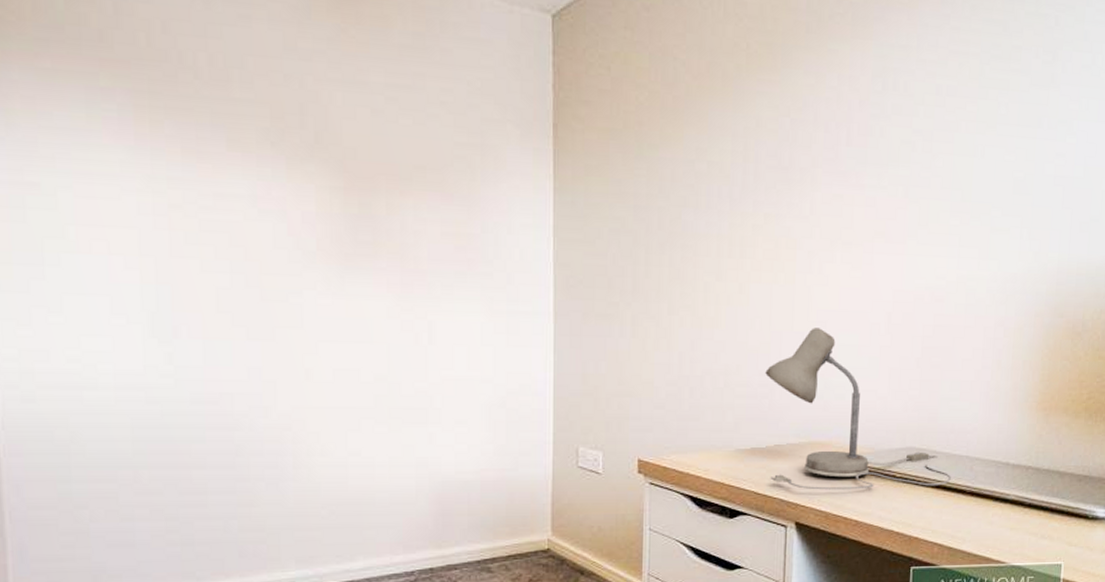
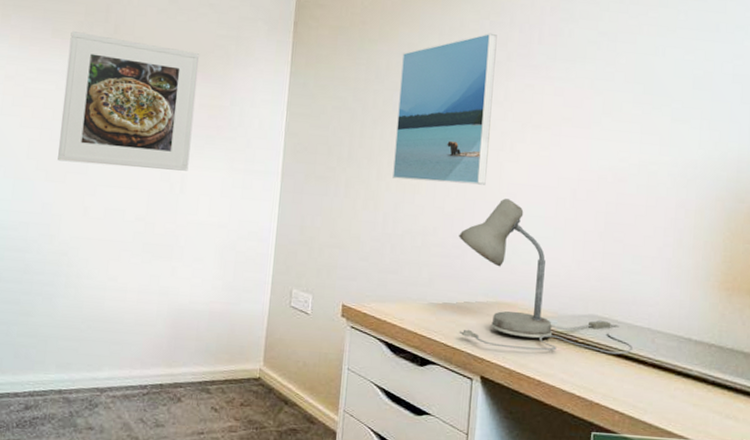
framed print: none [254,142,436,317] -> present [58,31,200,171]
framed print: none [687,133,800,314] -> present [393,33,497,185]

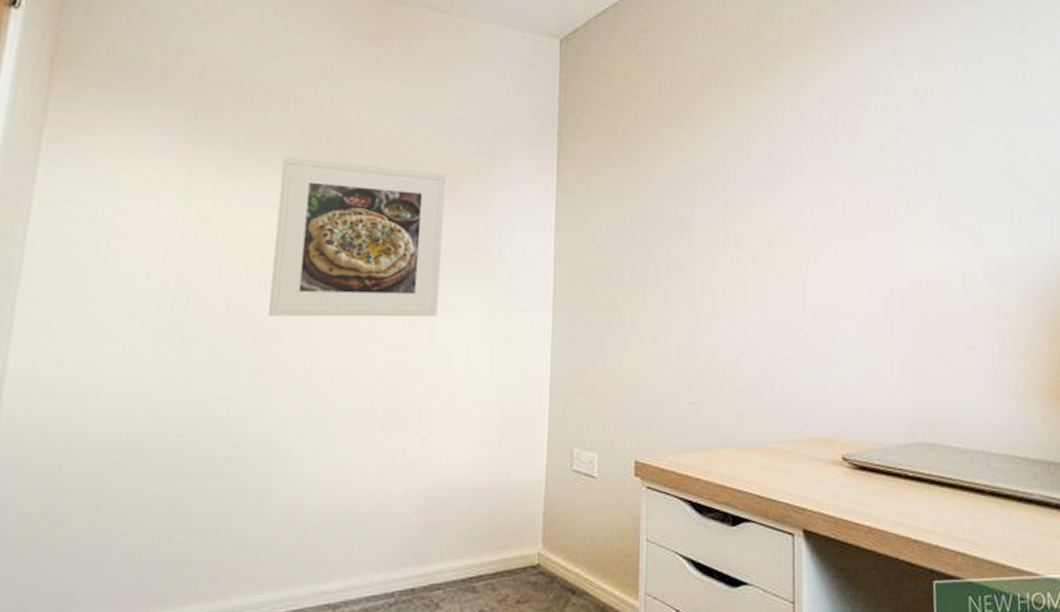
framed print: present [393,33,497,185] -> none [684,133,790,305]
desk lamp: present [459,198,634,355] -> none [764,318,969,492]

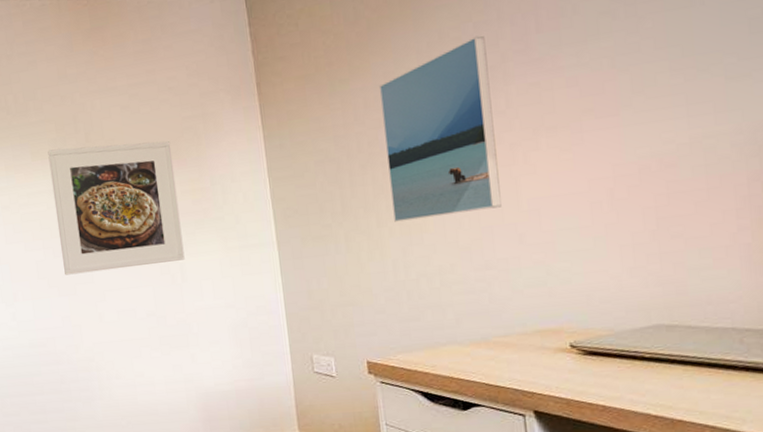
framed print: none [684,133,790,305] -> present [378,35,502,222]

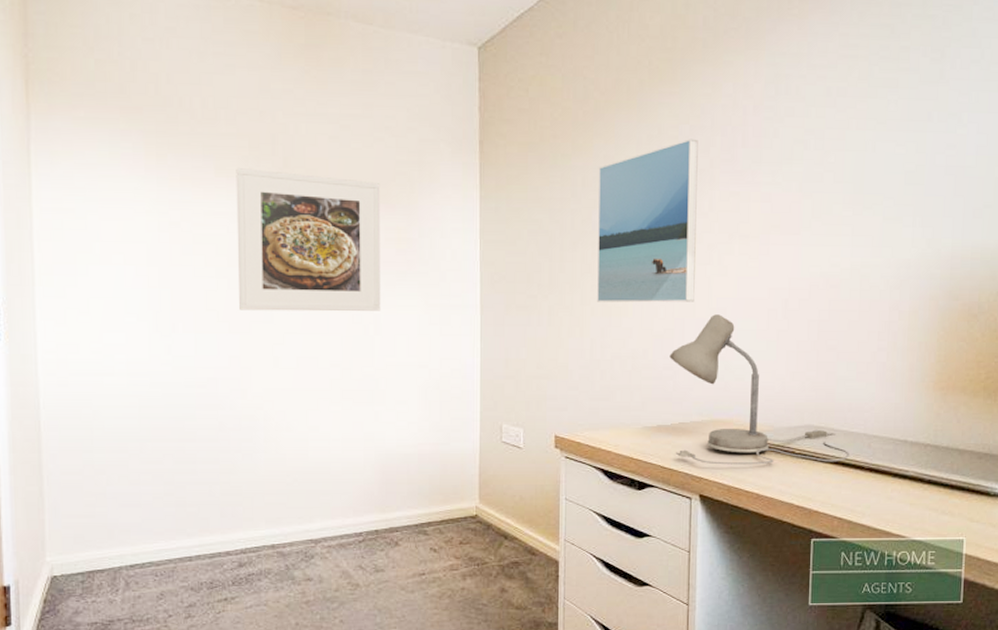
desk lamp: none [481,216,717,378] -> present [669,314,850,465]

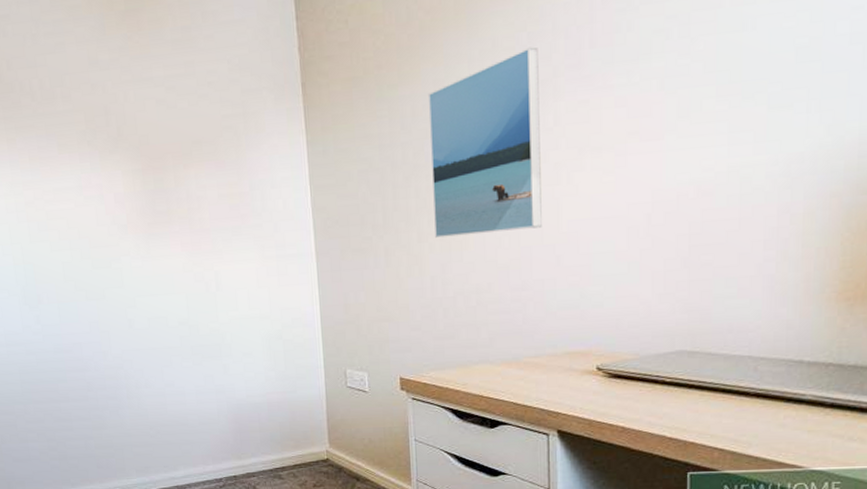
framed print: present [236,168,381,312] -> none [76,140,220,279]
desk lamp: present [669,314,850,465] -> none [517,238,732,399]

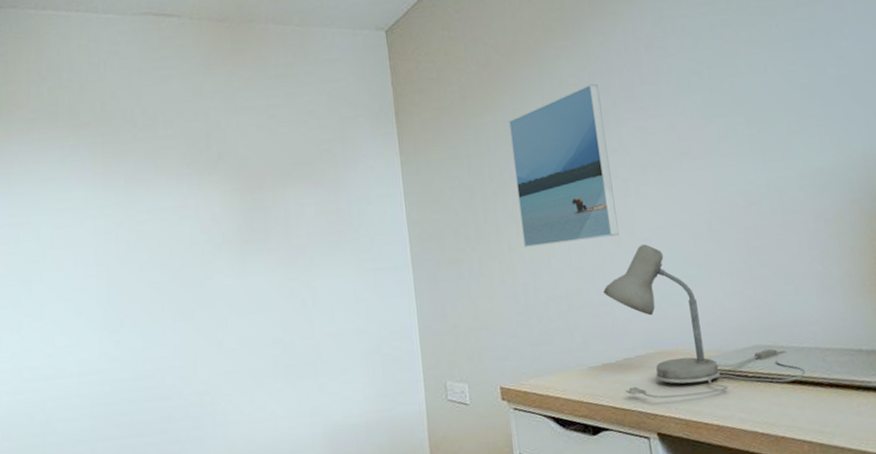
desk lamp: none [517,238,732,399] -> present [603,244,806,399]

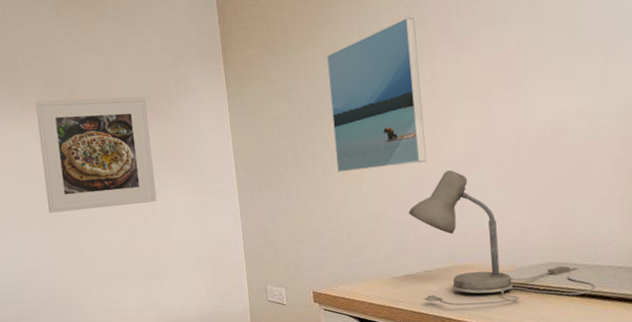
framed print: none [175,161,317,299] -> present [35,96,157,213]

